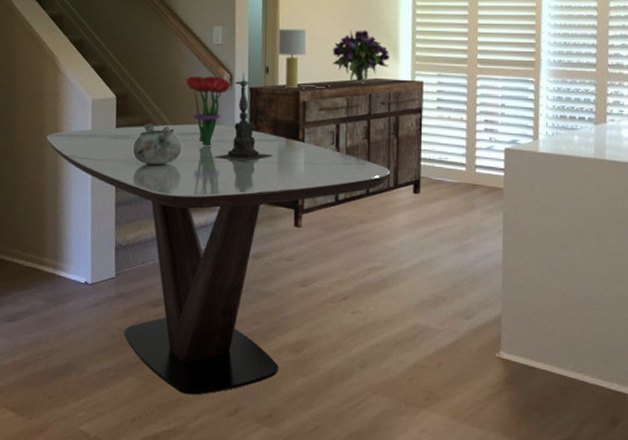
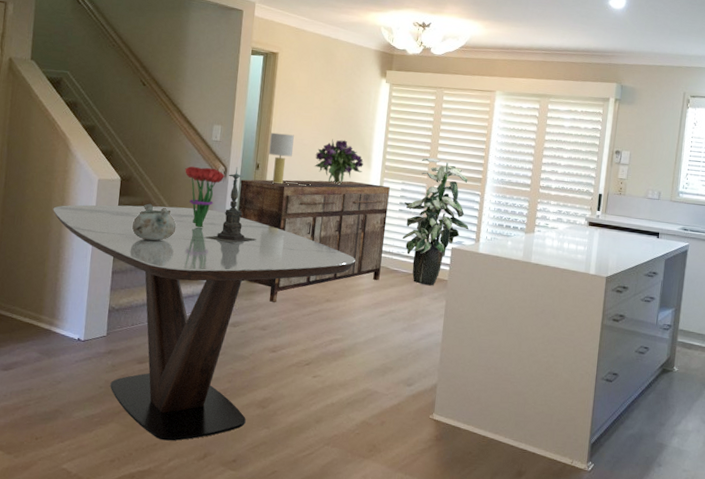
indoor plant: none [442,41,524,197] -> present [402,157,469,286]

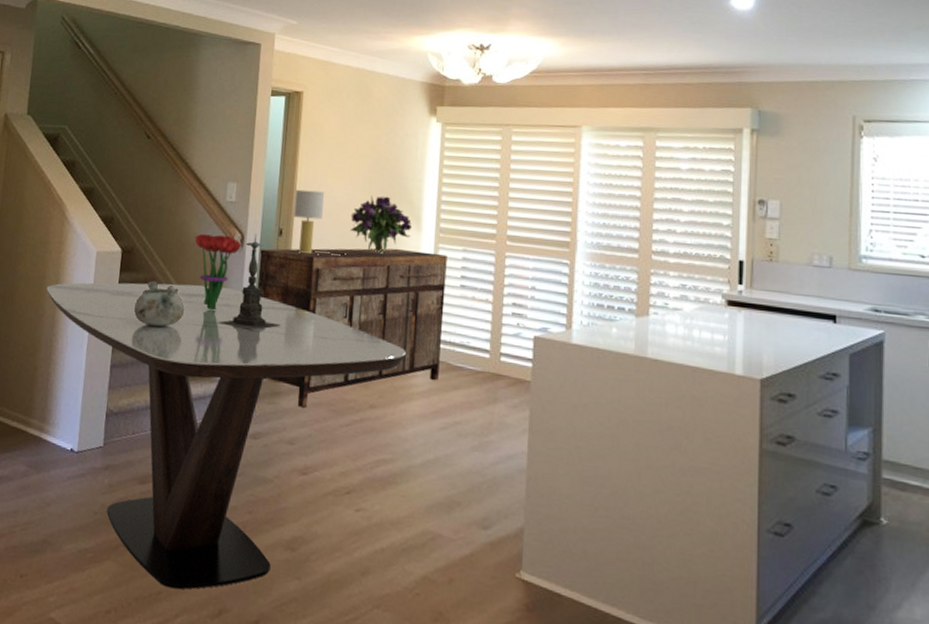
indoor plant: present [402,157,469,286] -> none [466,215,556,389]

